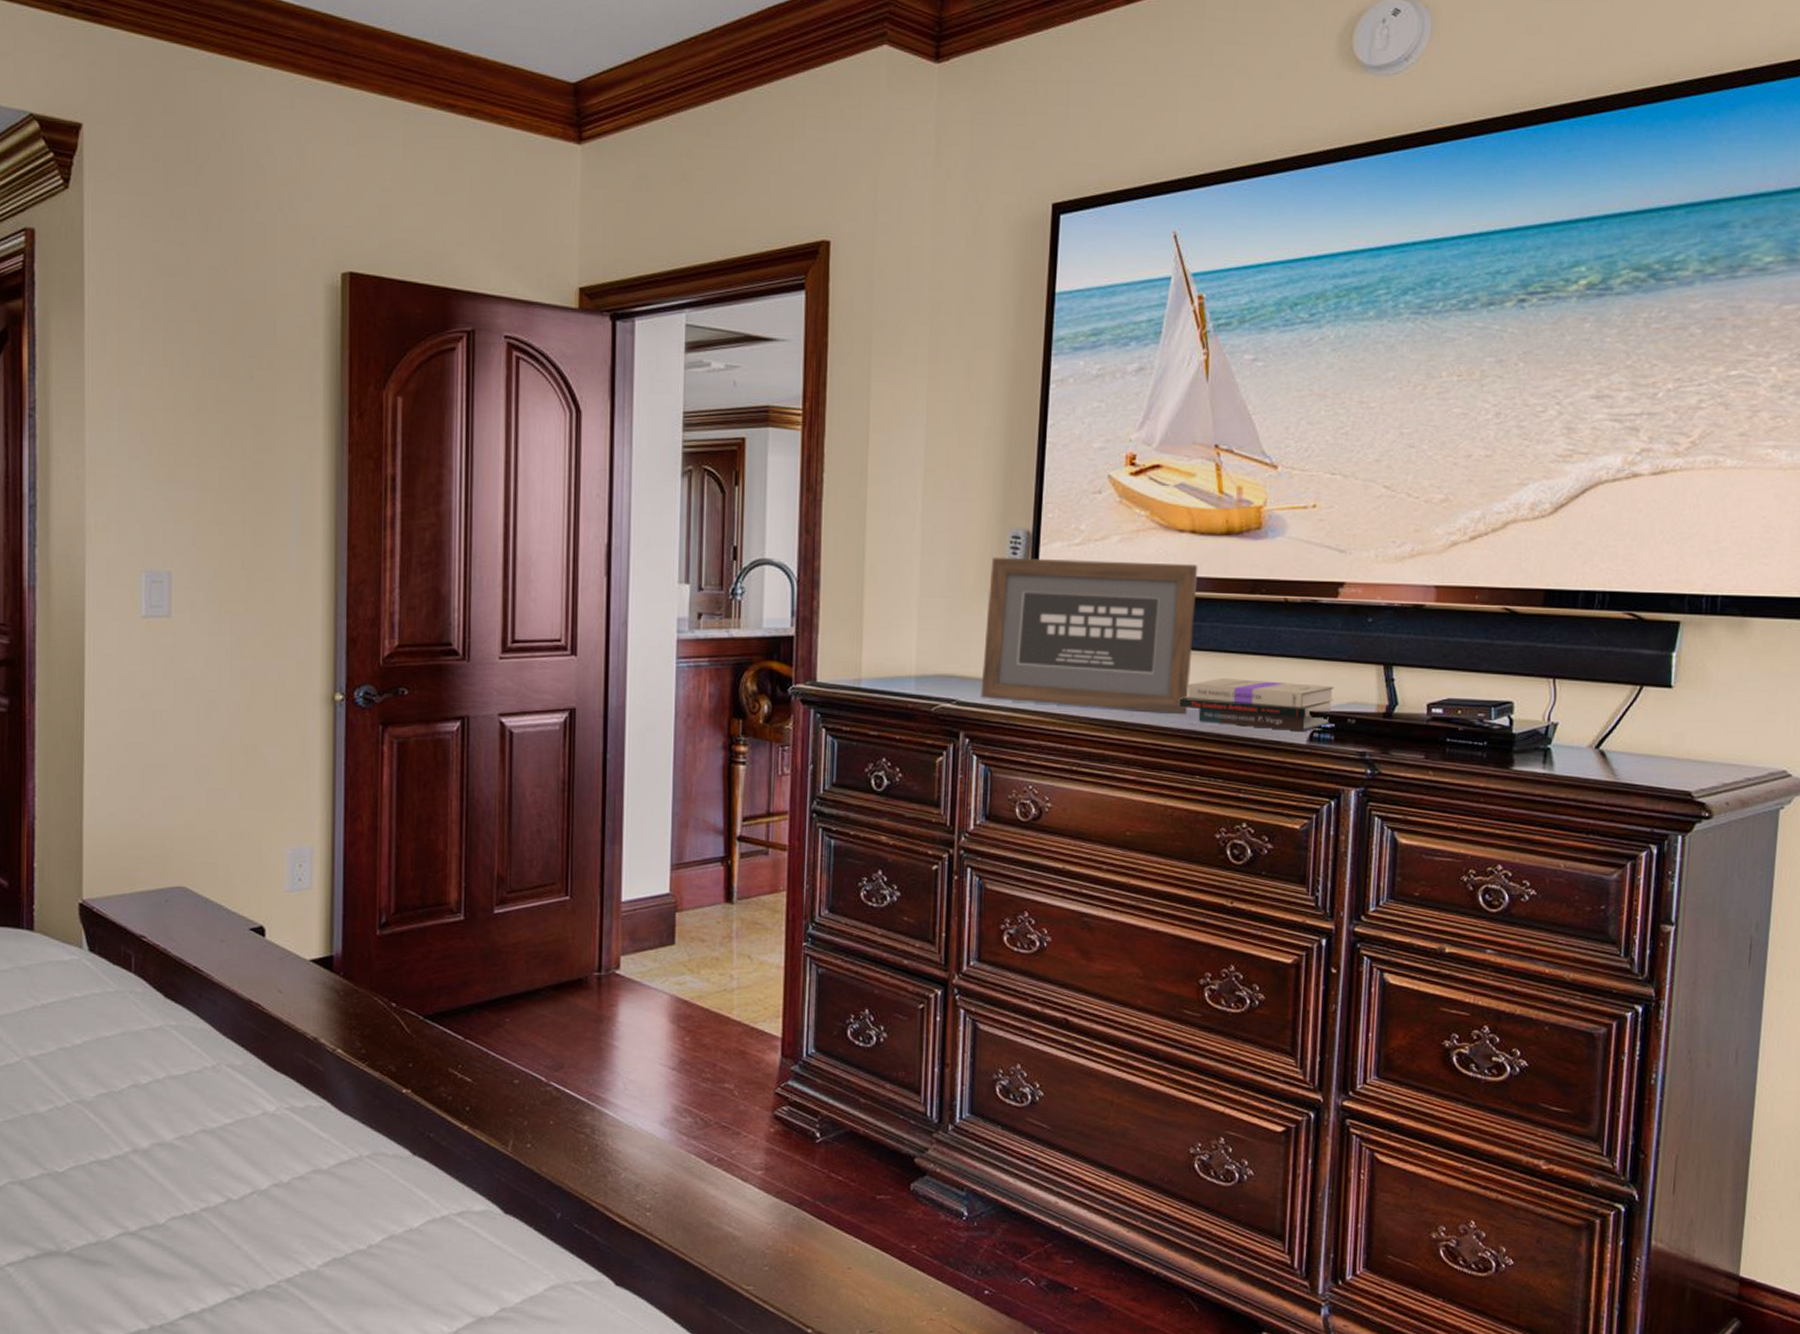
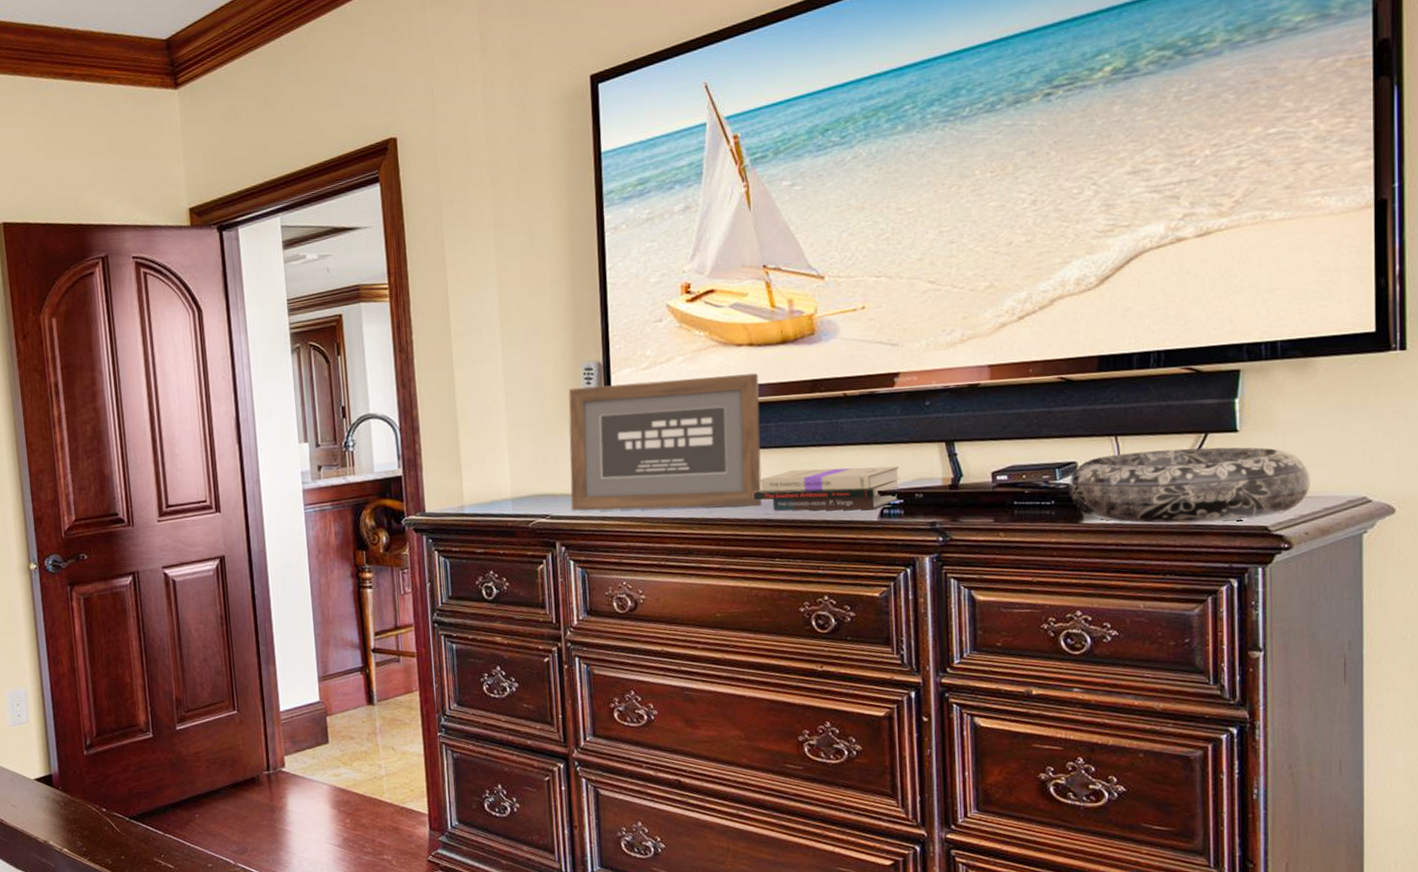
decorative bowl: none [1502,698,1737,783] -> present [1068,447,1311,524]

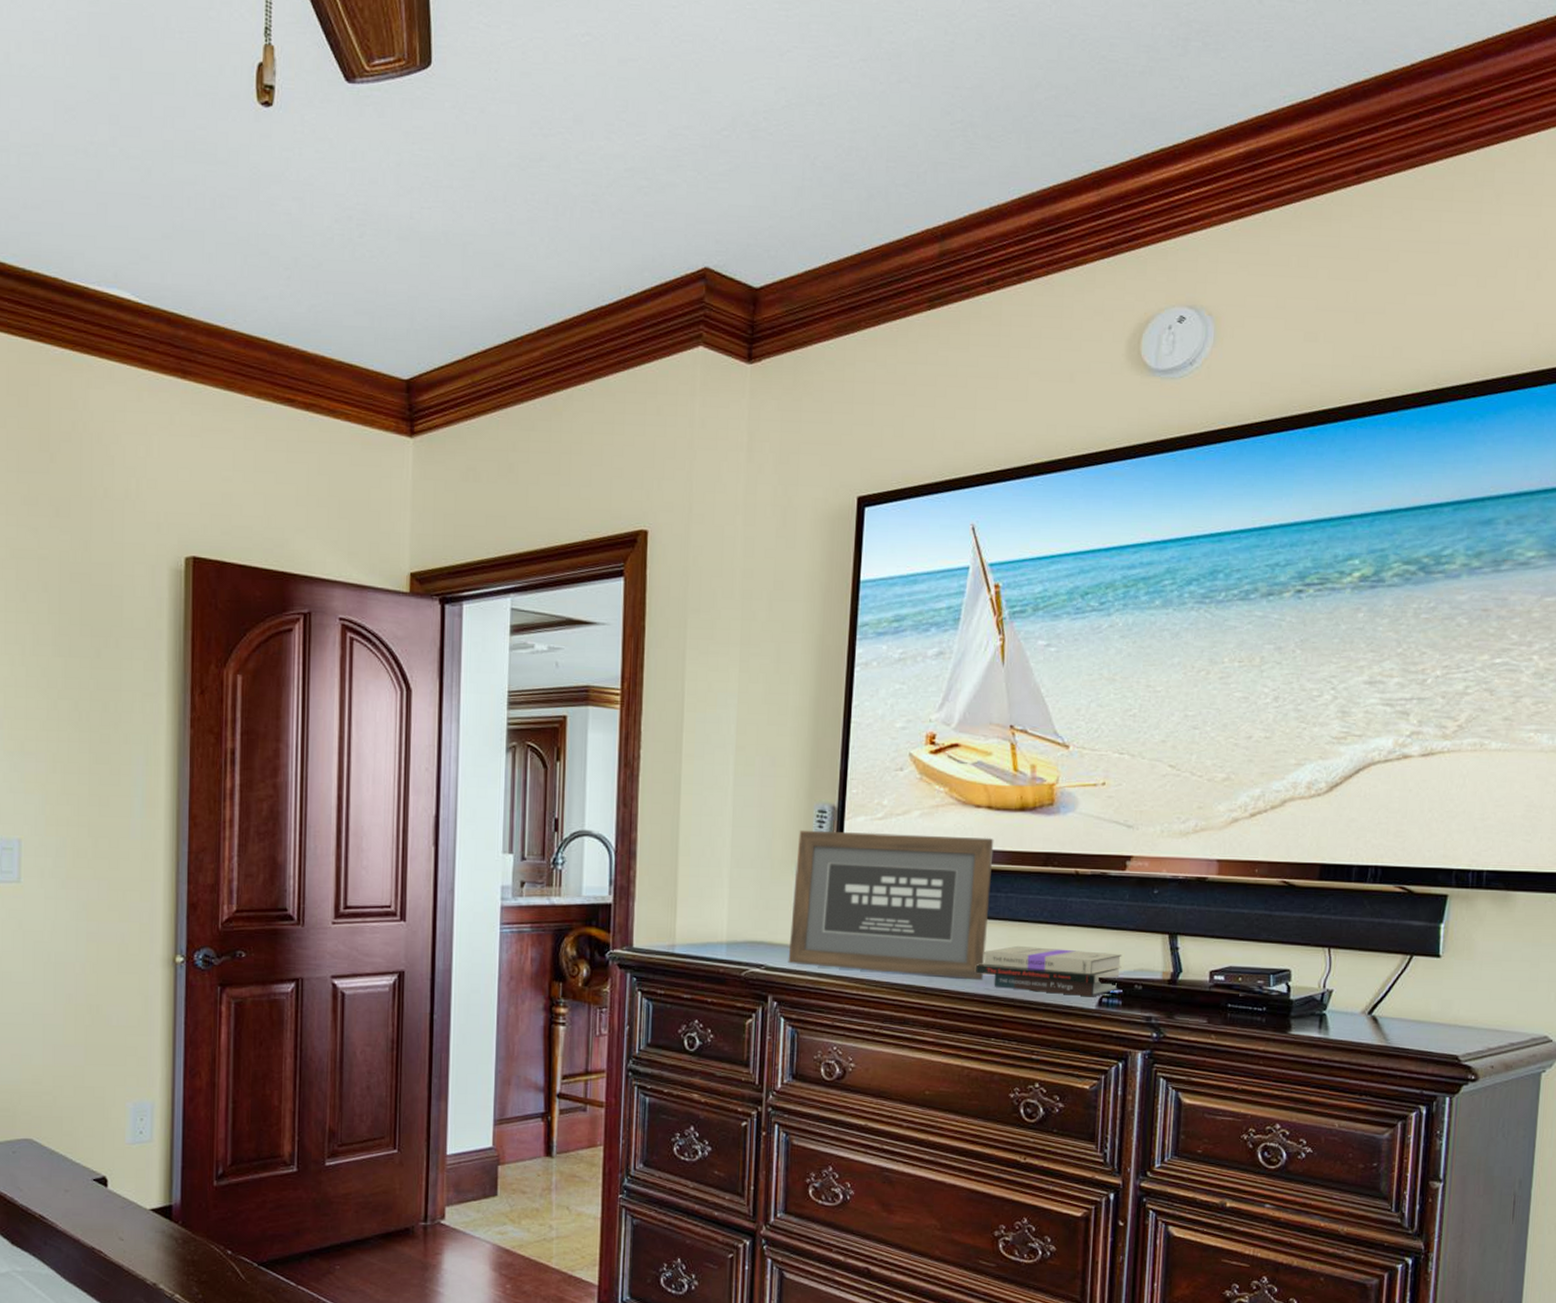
decorative bowl: present [1068,447,1311,524] -> none [1280,966,1501,1047]

